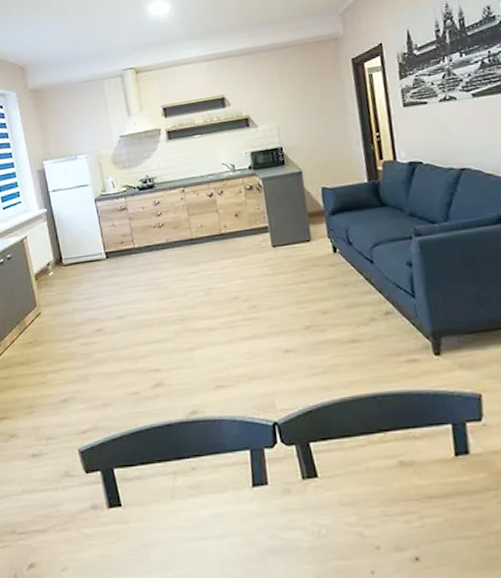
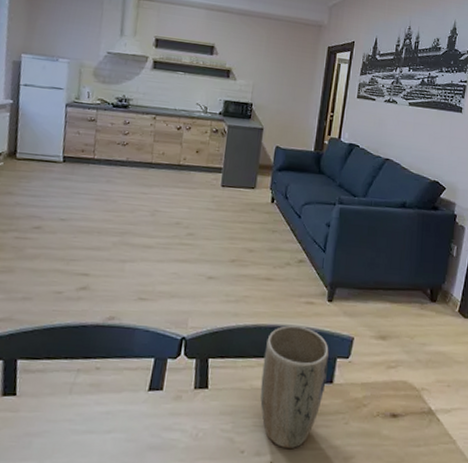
plant pot: none [371,389,462,539] -> present [260,325,330,448]

